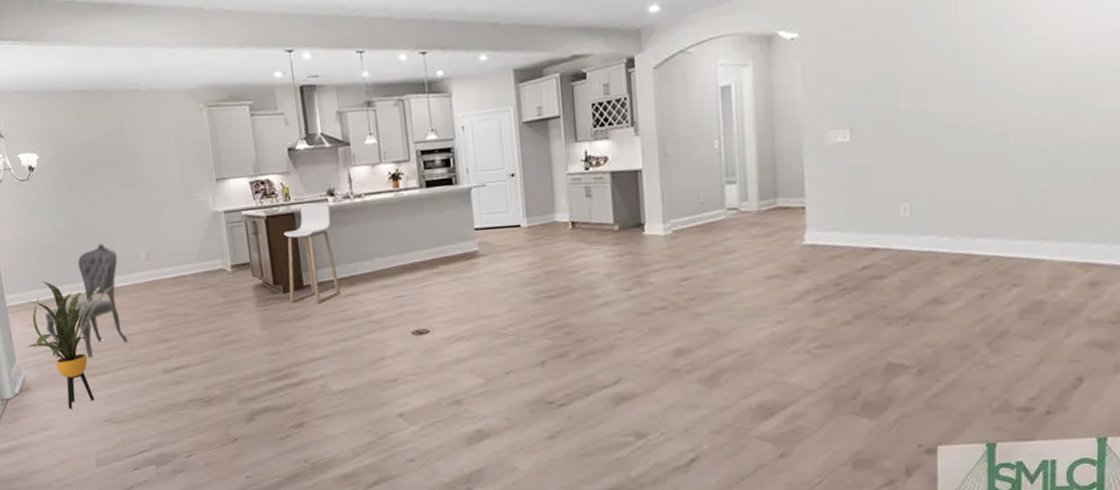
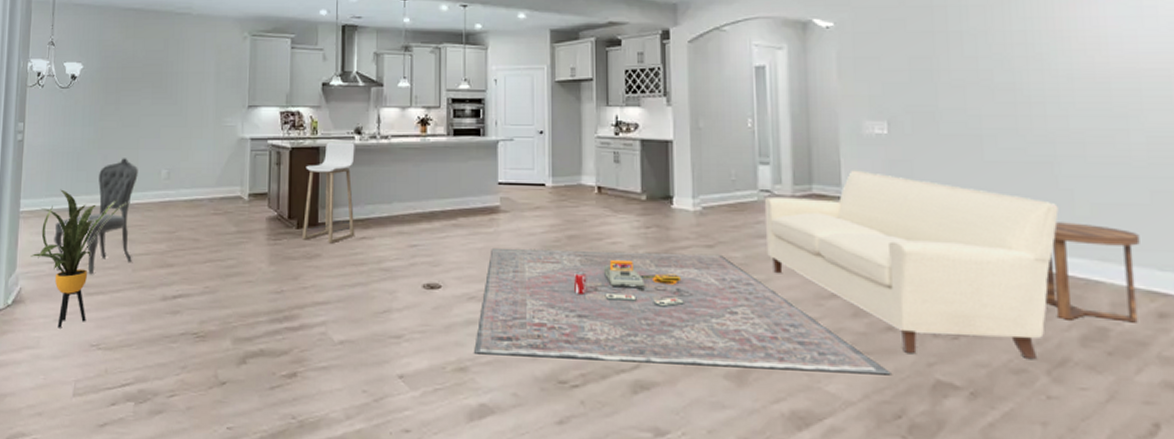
area rug: none [466,273,848,388] -> present [474,248,891,375]
sofa: none [731,179,1008,342] -> present [764,170,1059,359]
side table: none [988,207,1080,297] -> present [1044,222,1140,323]

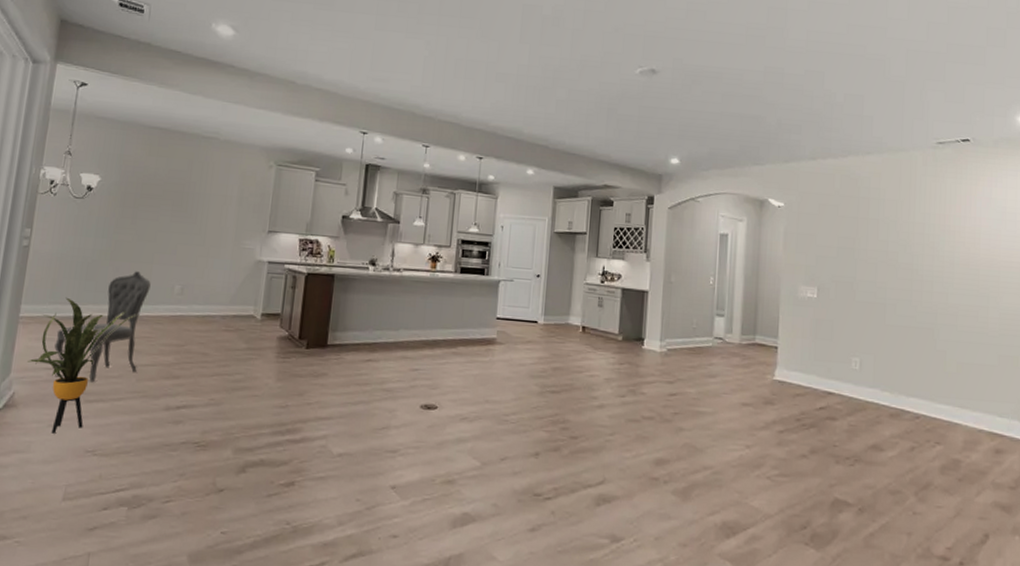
bar stool: present [301,142,355,244] -> none [310,270,369,364]
area rug: present [474,248,891,375] -> none [462,376,802,494]
sofa: present [764,170,1059,359] -> none [716,325,935,483]
side table: present [1044,222,1140,323] -> none [918,376,988,457]

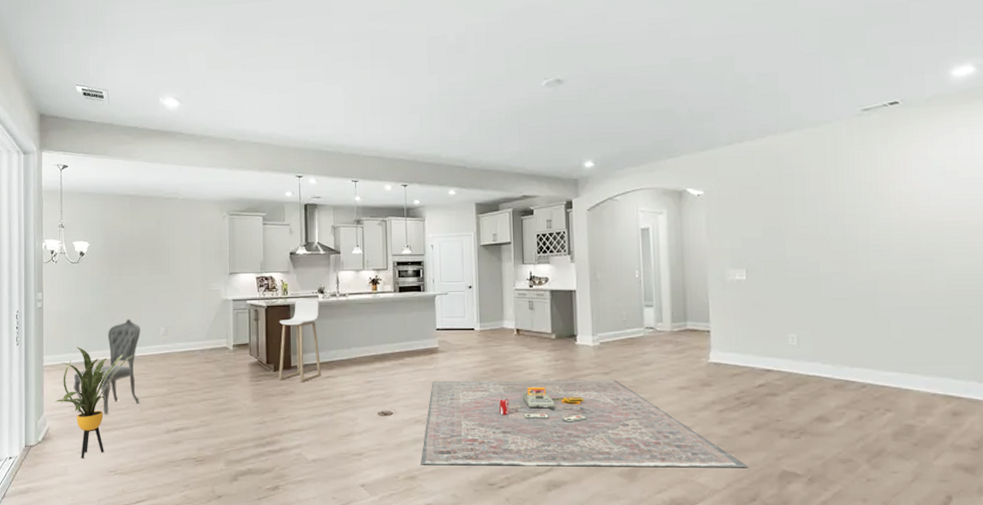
bar stool: none [310,270,369,364] -> present [278,300,322,383]
area rug: none [462,376,802,494] -> present [421,379,748,468]

